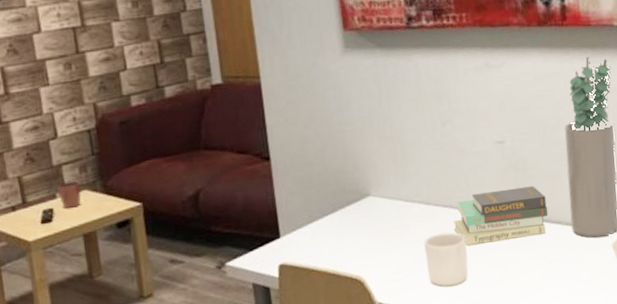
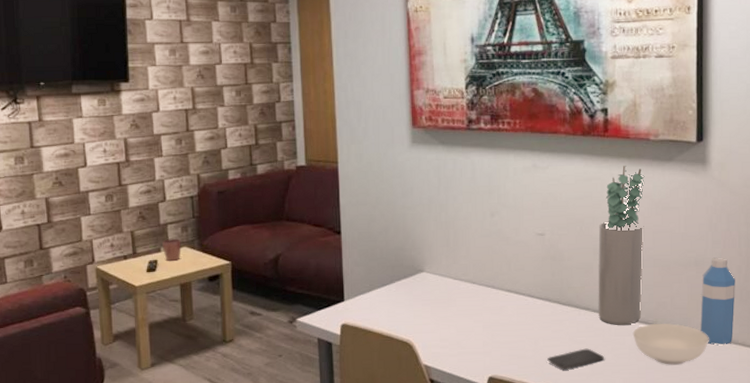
mug: present [424,232,469,287] -> none [467,308,505,356]
books: present [453,186,548,246] -> none [494,275,579,323]
smartphone: none [518,267,582,293] -> present [547,348,604,369]

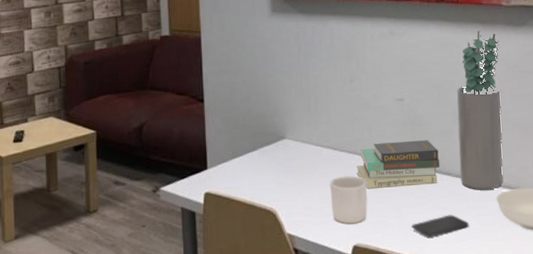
cup: present [162,238,181,261] -> none [29,108,48,131]
mug: none [467,308,505,356] -> present [330,175,368,224]
books: none [494,275,579,323] -> present [356,140,440,189]

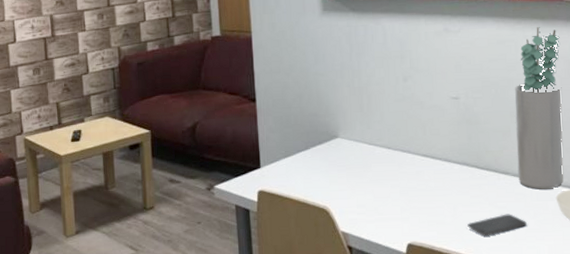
mug: present [330,175,368,224] -> none [383,174,423,223]
books: present [356,140,440,189] -> none [410,139,497,188]

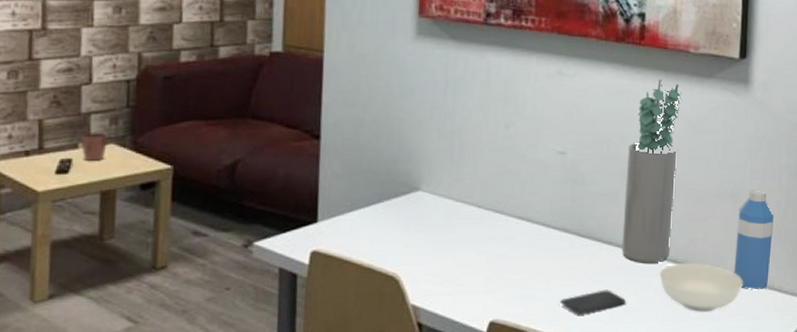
cup: none [86,108,104,131] -> present [81,131,108,161]

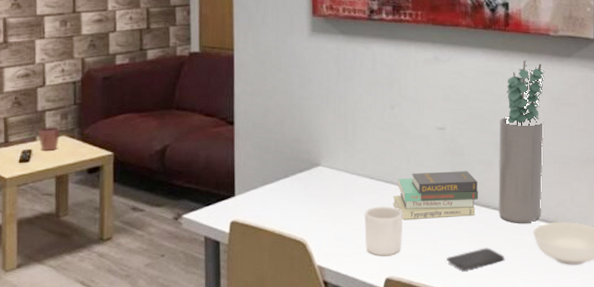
mug: none [468,238,514,296] -> present [364,205,403,256]
books: none [501,202,601,256] -> present [392,171,479,221]

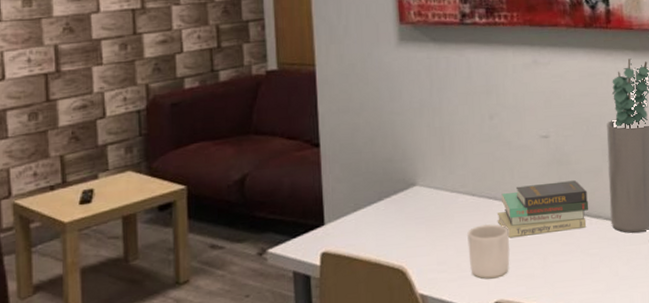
cup: present [38,126,60,151] -> none [100,161,125,189]
smartphone: present [447,248,504,270] -> none [558,261,620,287]

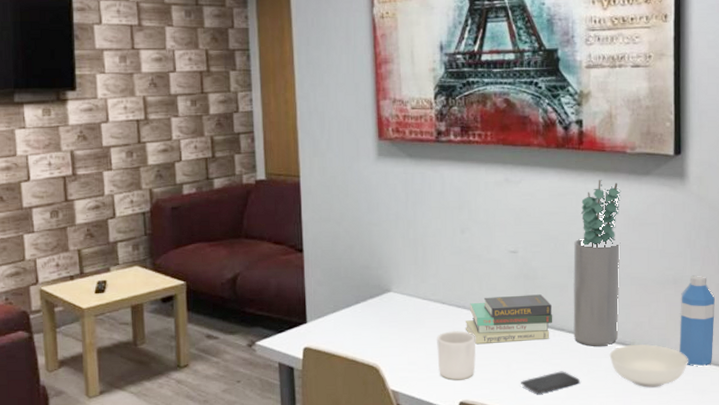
smartphone: none [558,261,620,287] -> present [521,371,580,393]

